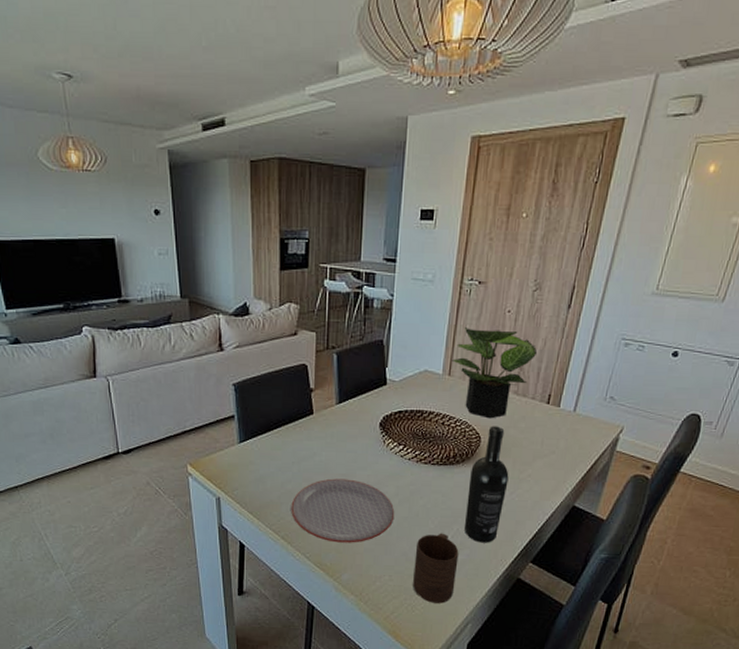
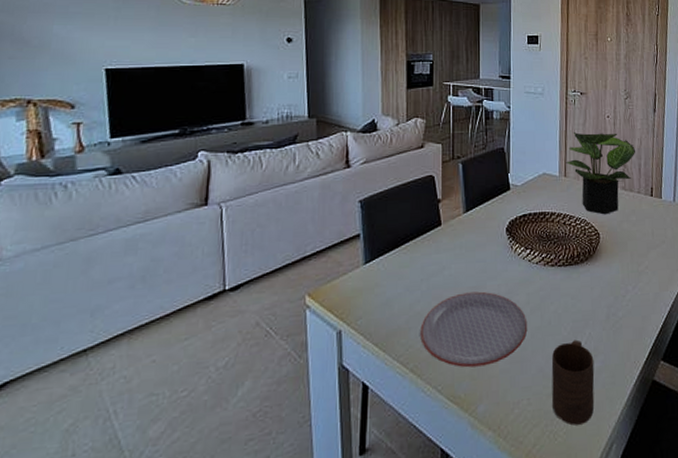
wine bottle: present [463,426,509,543] -> none [594,221,630,346]

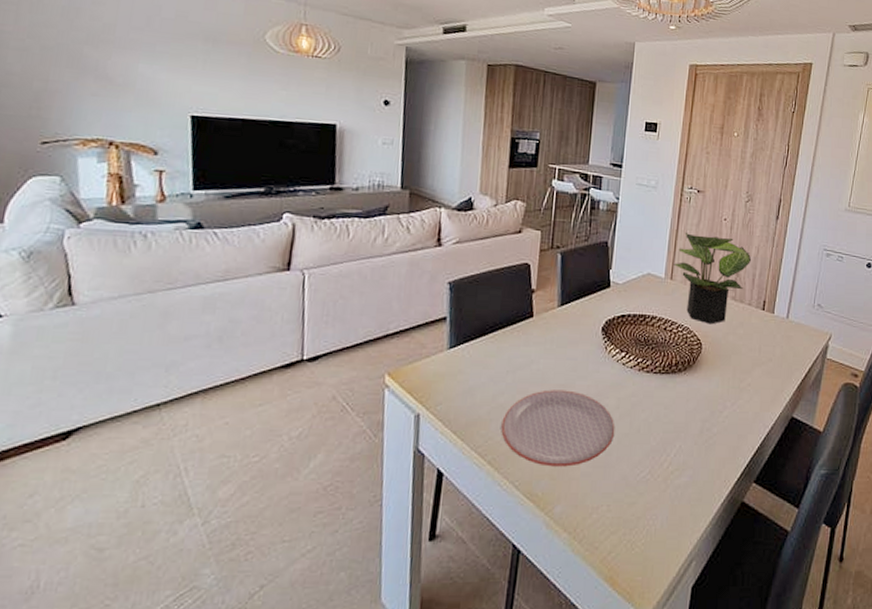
cup: present [551,339,595,426] -> none [633,451,682,537]

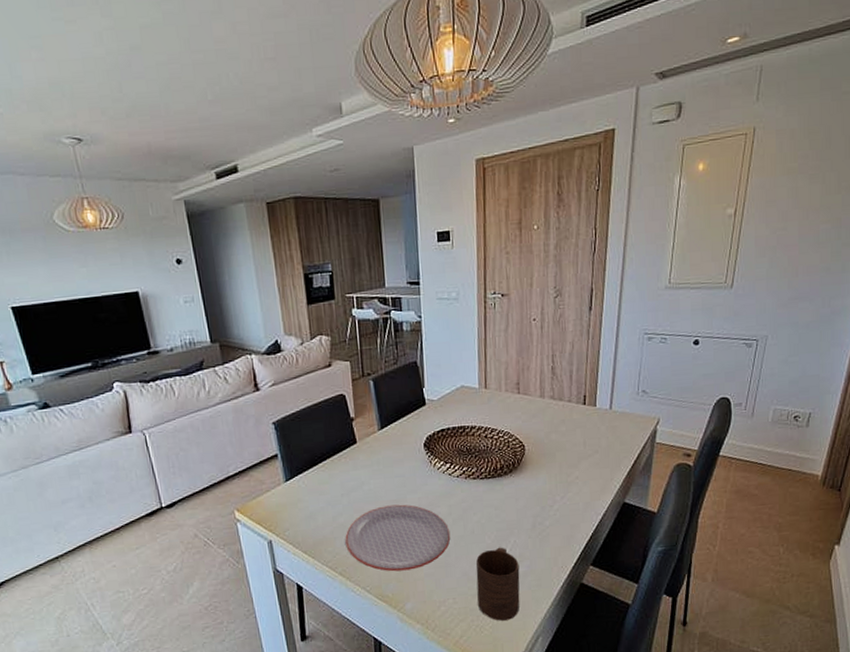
cup: none [633,451,682,537] -> present [475,547,520,621]
potted plant: present [673,231,752,325] -> none [486,338,567,426]

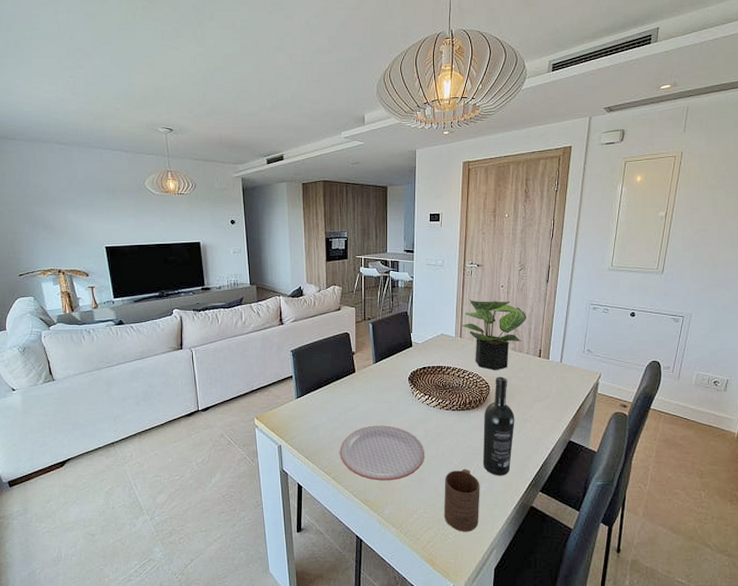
potted plant: none [486,338,567,426] -> present [461,299,527,371]
wine bottle: none [519,432,558,552] -> present [482,376,515,476]

